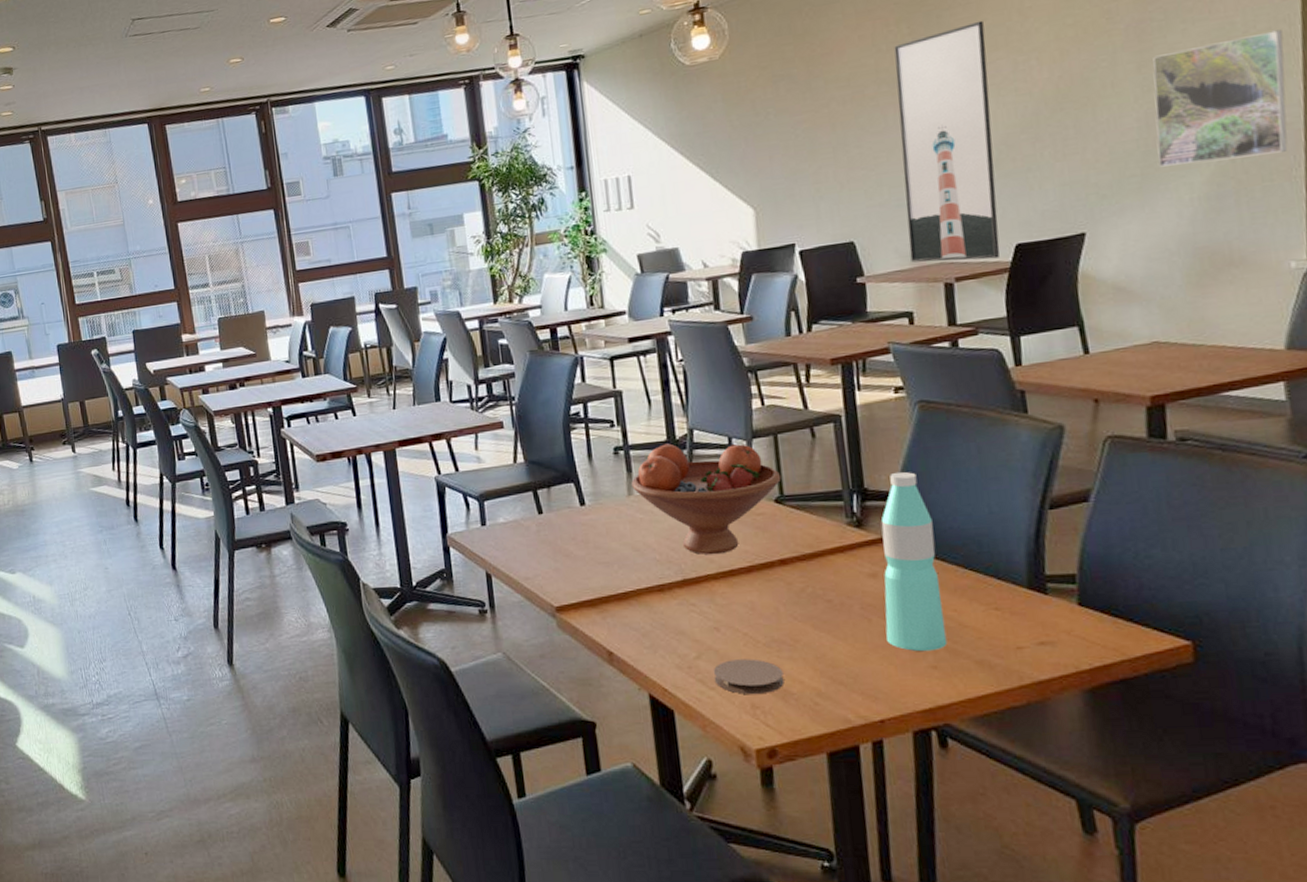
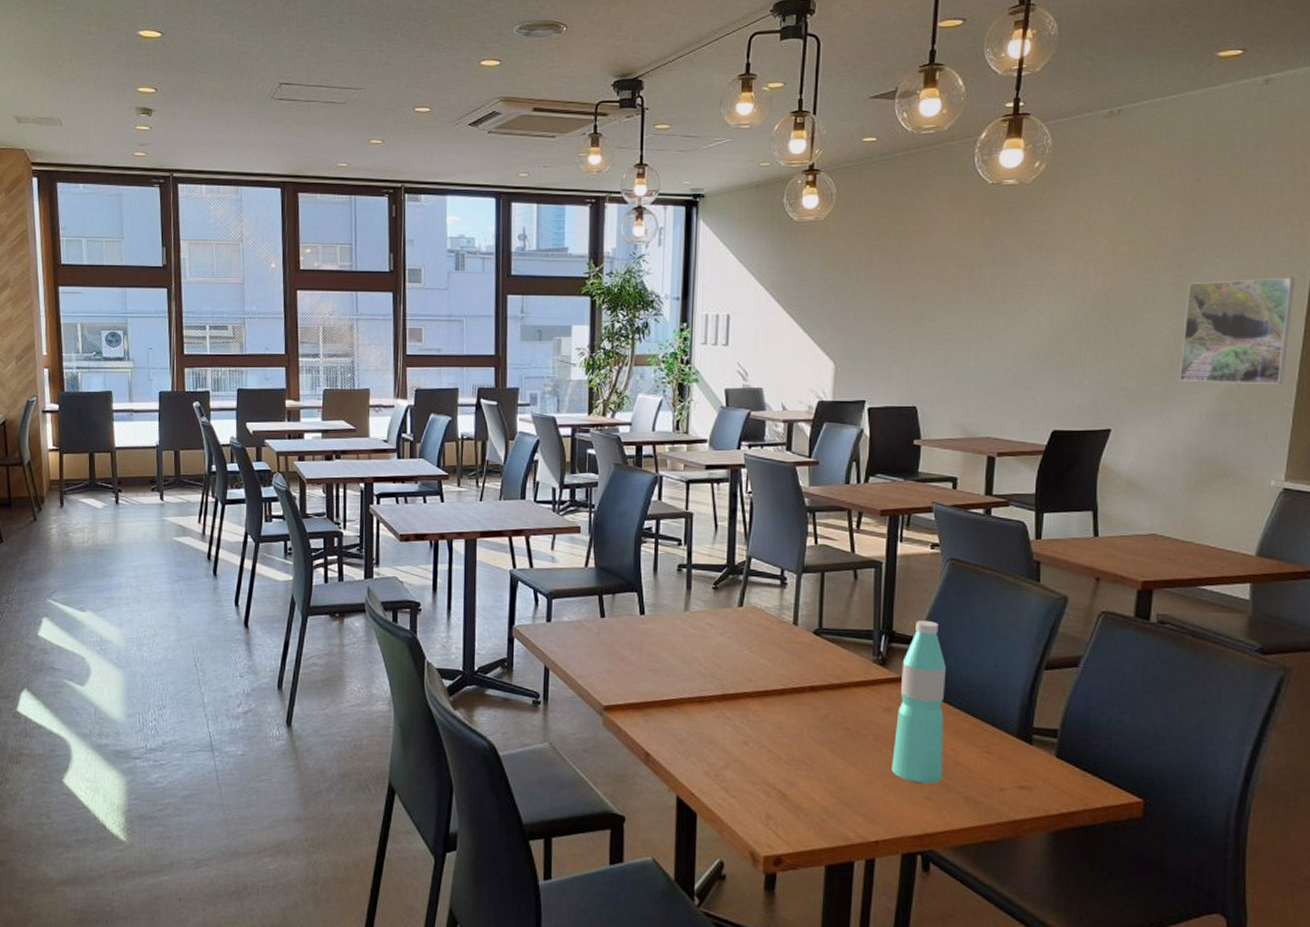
fruit bowl: present [631,443,782,555] -> none [689,567,822,675]
coaster: present [713,659,784,695] -> none [736,772,798,807]
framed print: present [894,20,1000,263] -> none [962,225,1055,440]

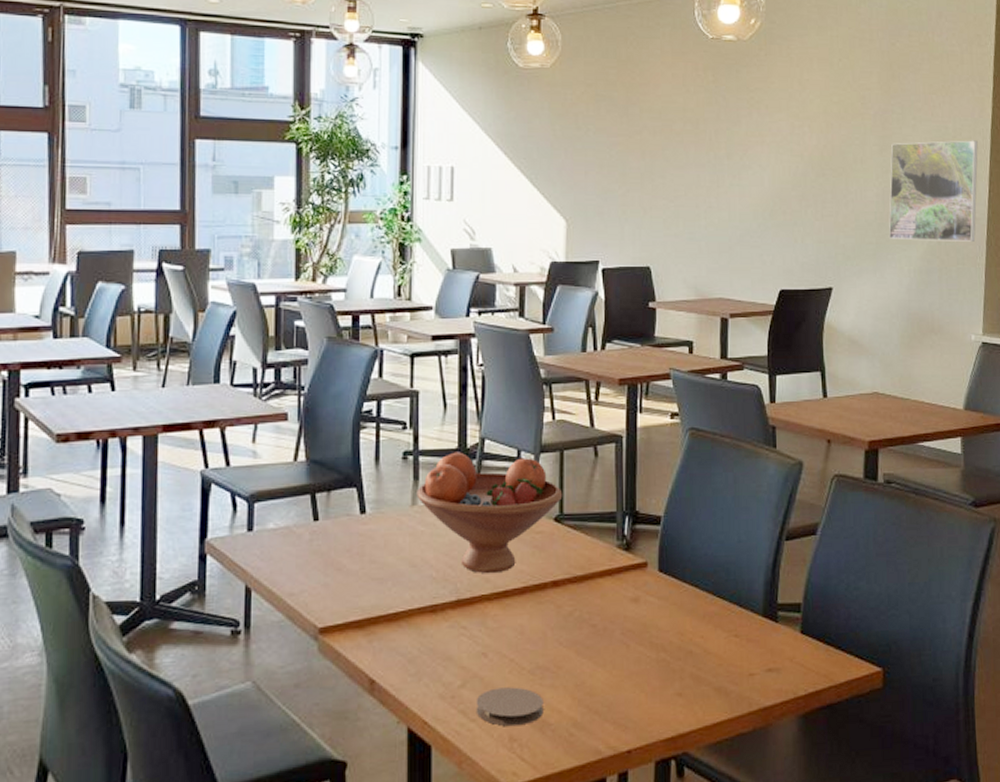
fruit bowl: none [689,567,822,675] -> present [417,452,563,574]
coaster: none [736,772,798,807] -> present [476,687,544,727]
water bottle: present [892,620,946,784] -> none [641,496,693,679]

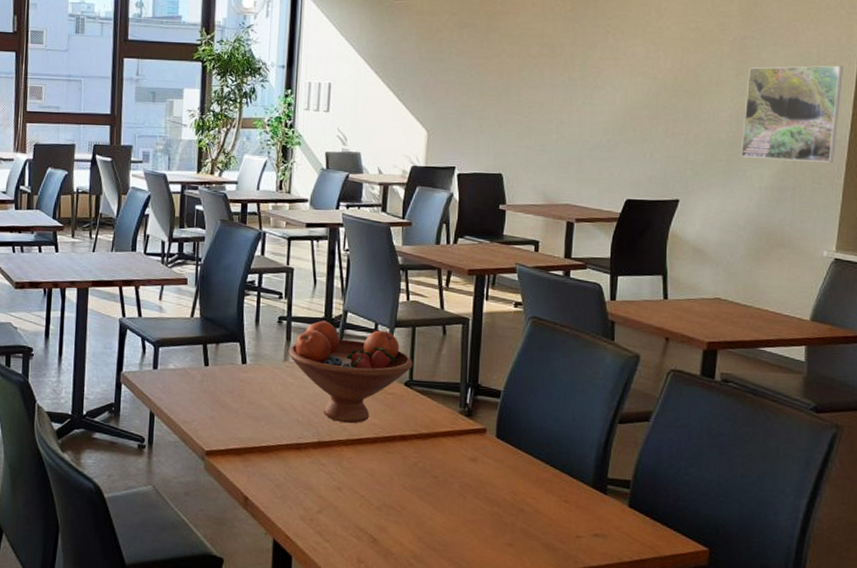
coaster: present [476,687,544,727] -> none [330,517,388,551]

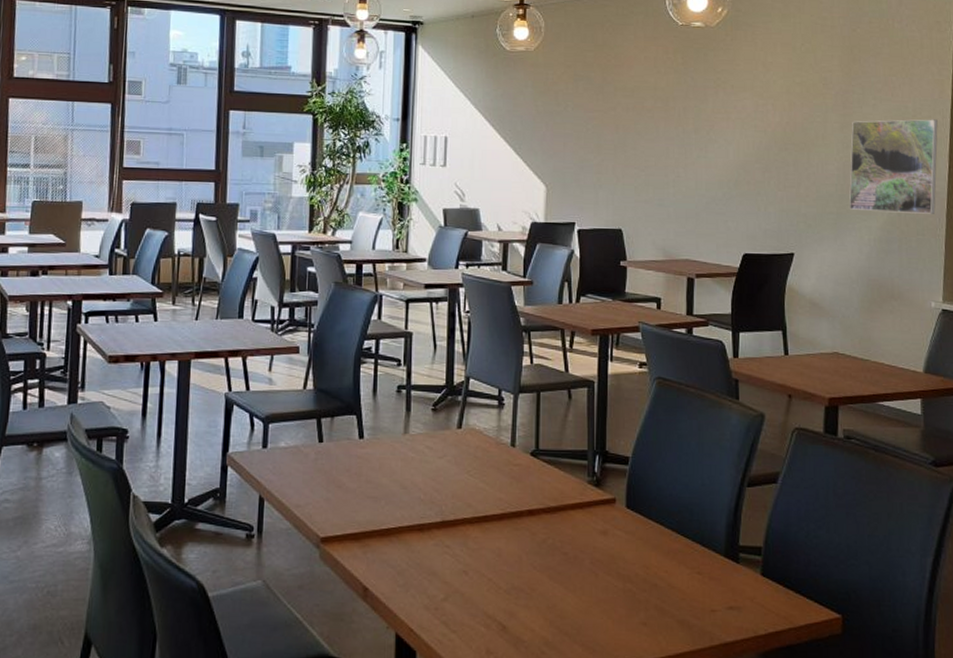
fruit bowl: present [288,320,413,424] -> none [408,388,539,500]

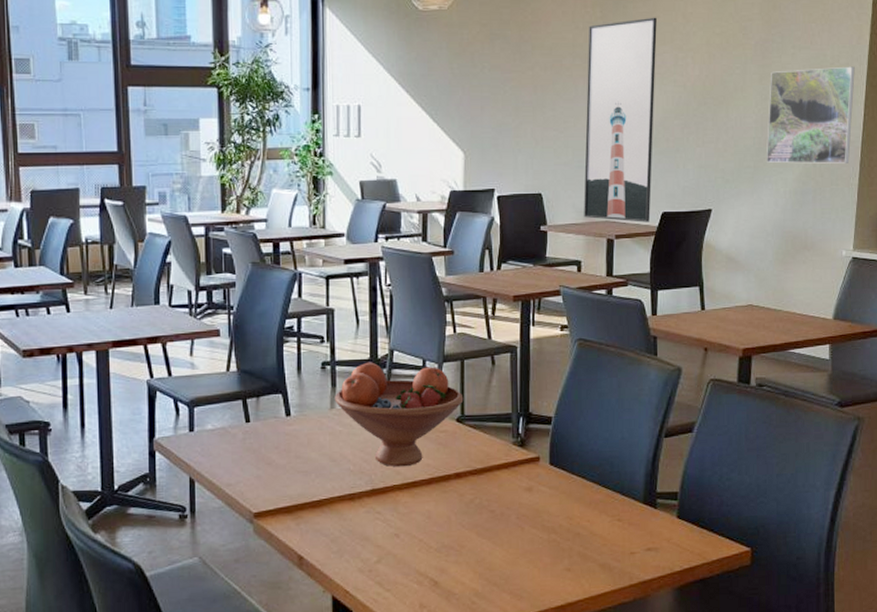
fruit bowl: none [408,388,539,500] -> present [334,362,464,467]
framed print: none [664,65,737,263] -> present [584,17,657,222]

